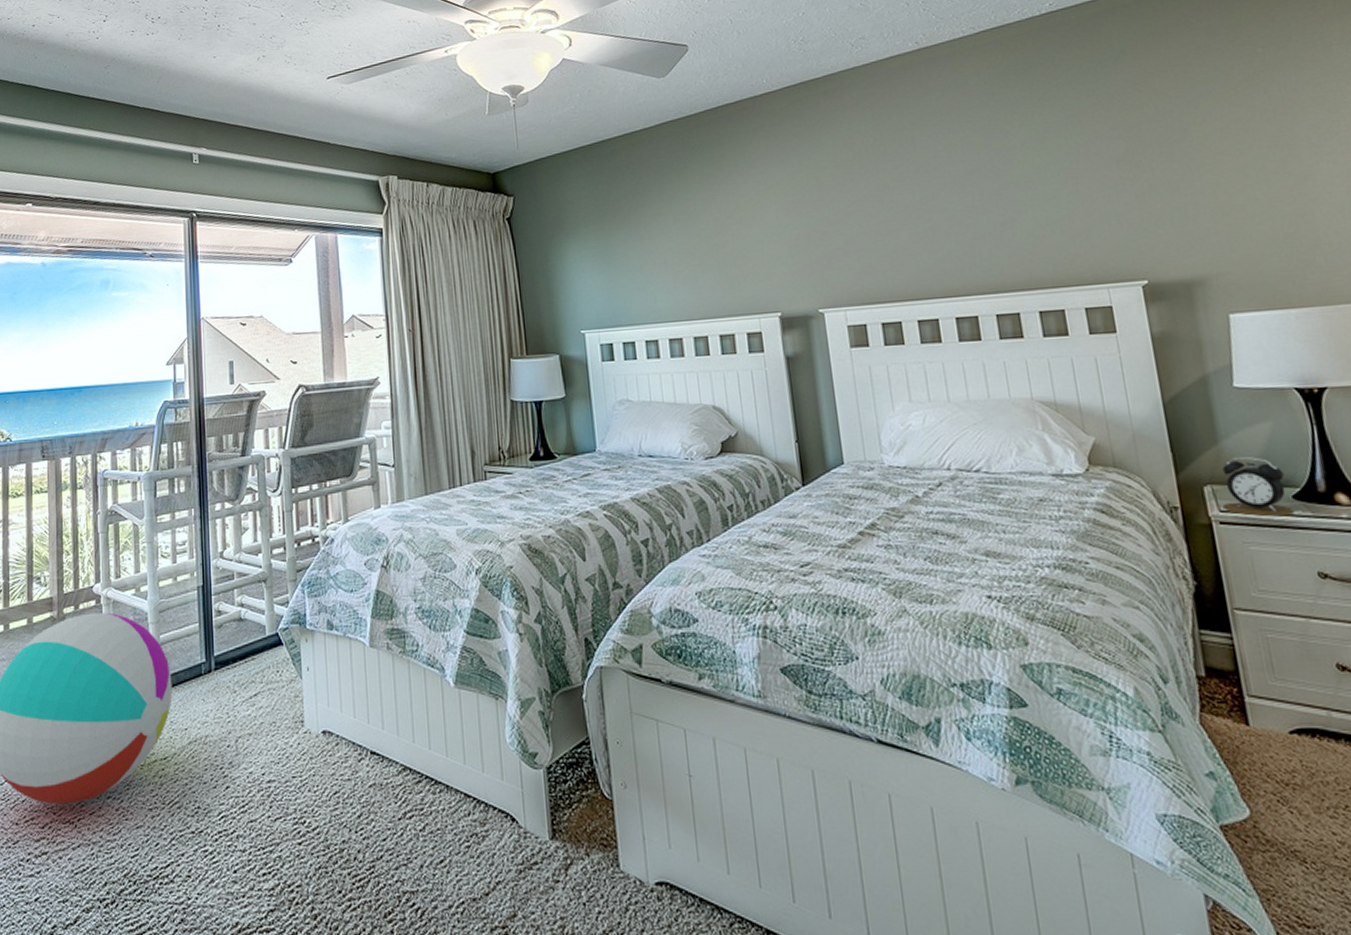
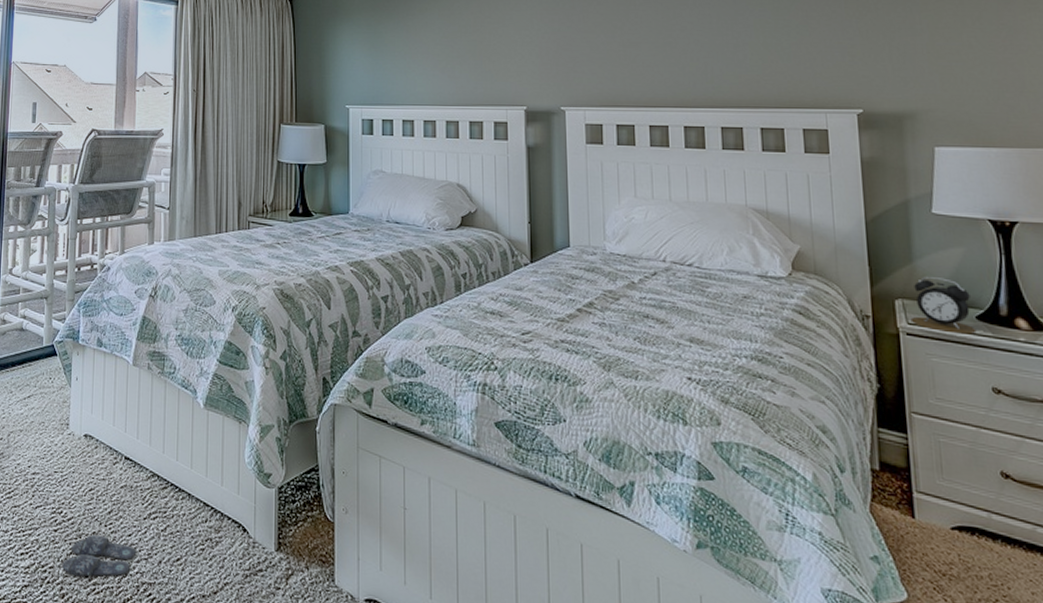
slippers: none [311,843,394,894] -> present [62,534,137,577]

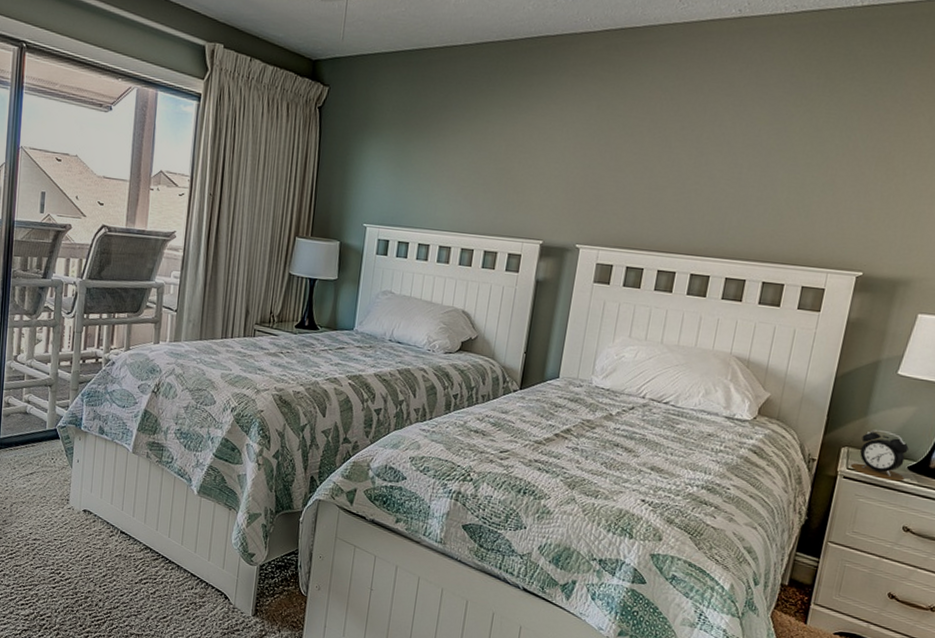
slippers: present [62,534,137,577] -> none [59,593,128,628]

